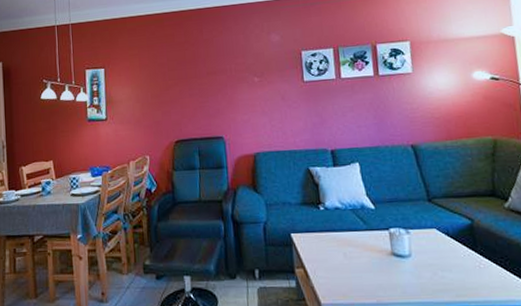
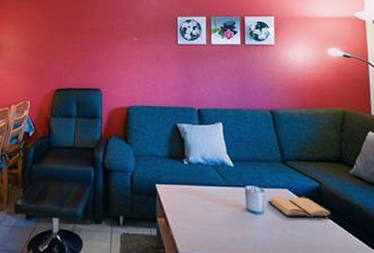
book: none [414,236,490,259] -> present [267,196,334,218]

